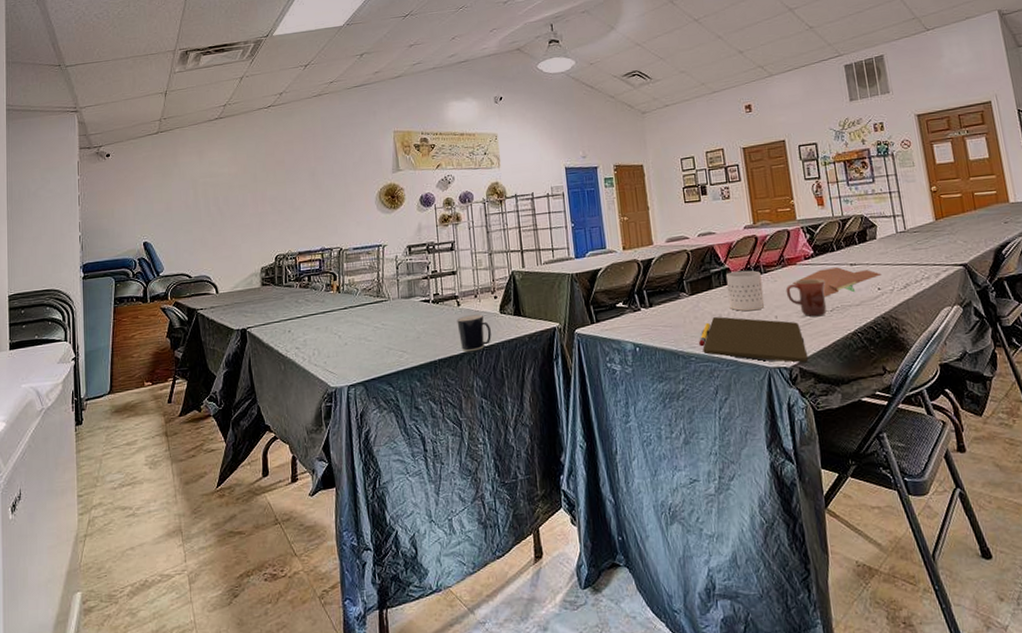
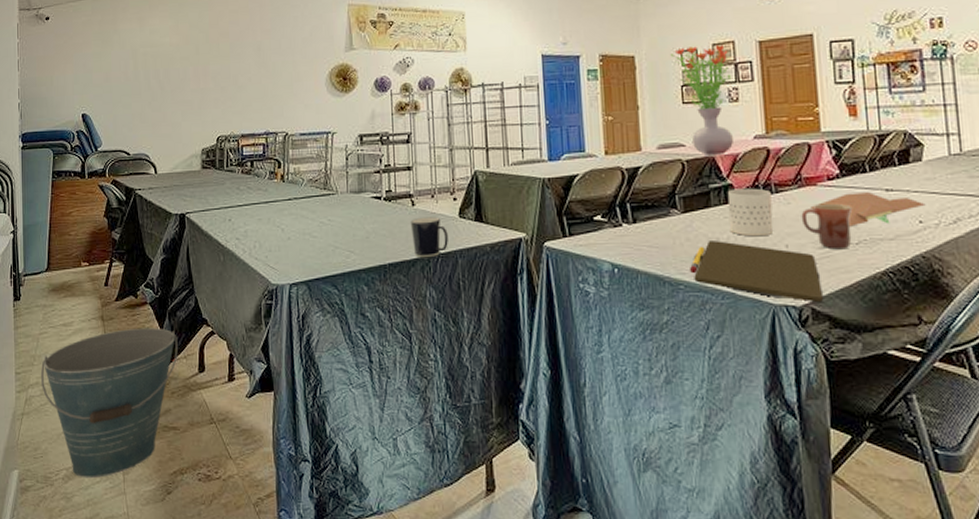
bucket: none [104,438,242,592] -> present [40,328,178,479]
flower arrangement: none [672,152,729,246] -> present [670,45,734,157]

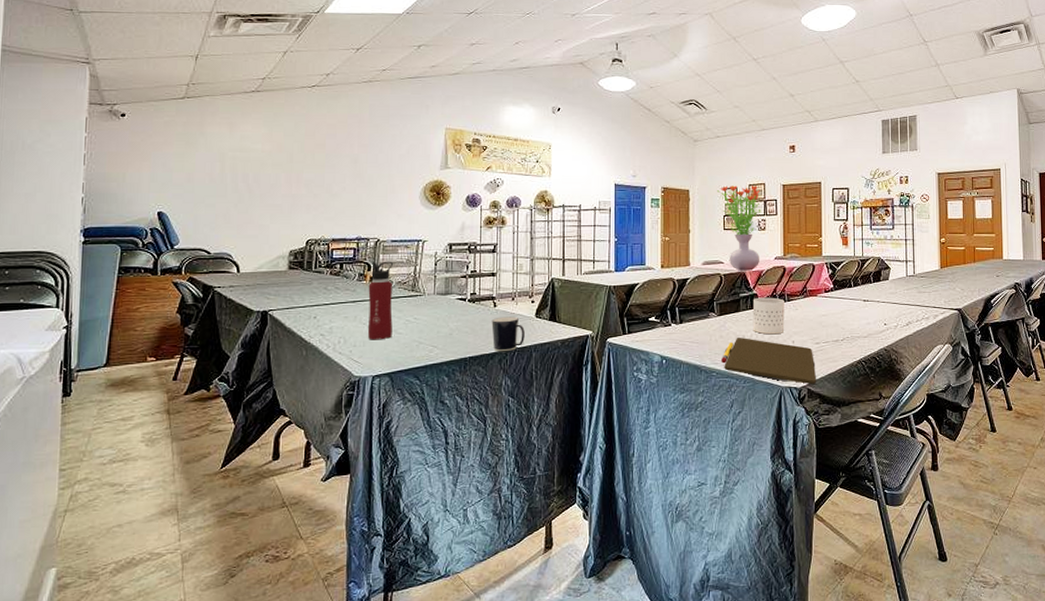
bucket: present [40,328,178,479] -> none [90,419,252,570]
water bottle: none [280,156,307,245] -> present [367,261,394,340]
mug: present [801,203,853,250] -> none [805,310,841,345]
papers: present [810,192,926,227] -> none [812,302,889,328]

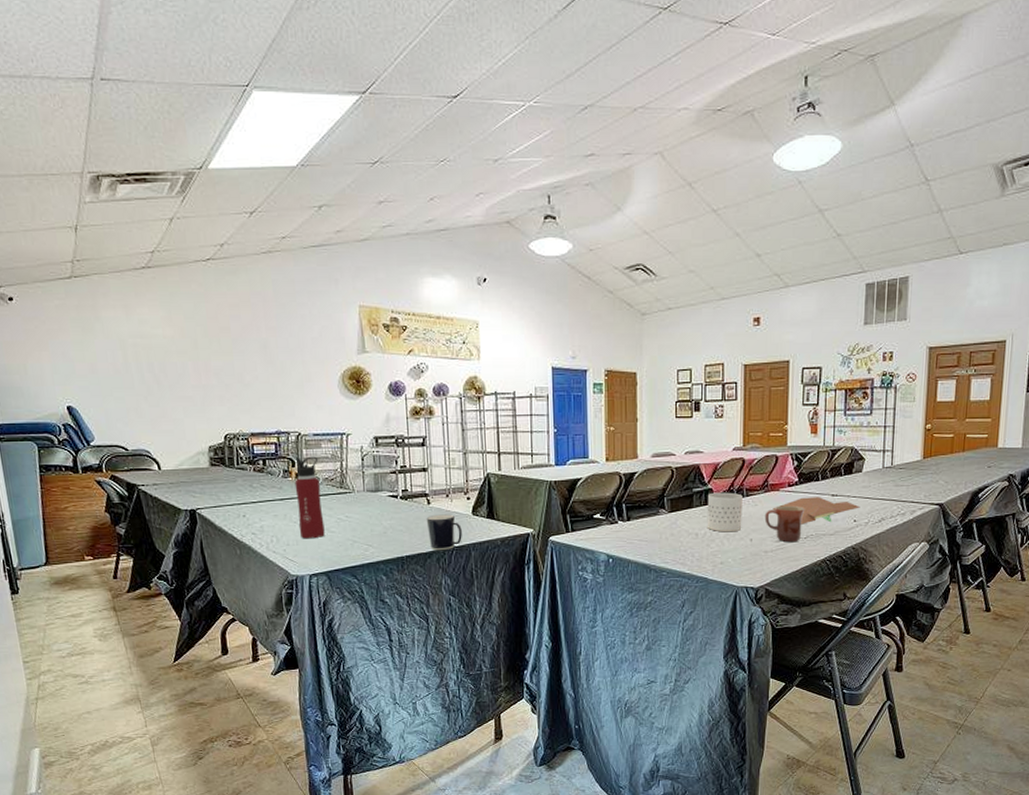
flower arrangement: present [716,185,761,272] -> none [667,366,719,465]
clipboard: present [722,338,817,385] -> none [672,535,776,585]
mug: none [805,310,841,345] -> present [764,505,805,543]
papers: none [812,302,889,328] -> present [773,497,860,525]

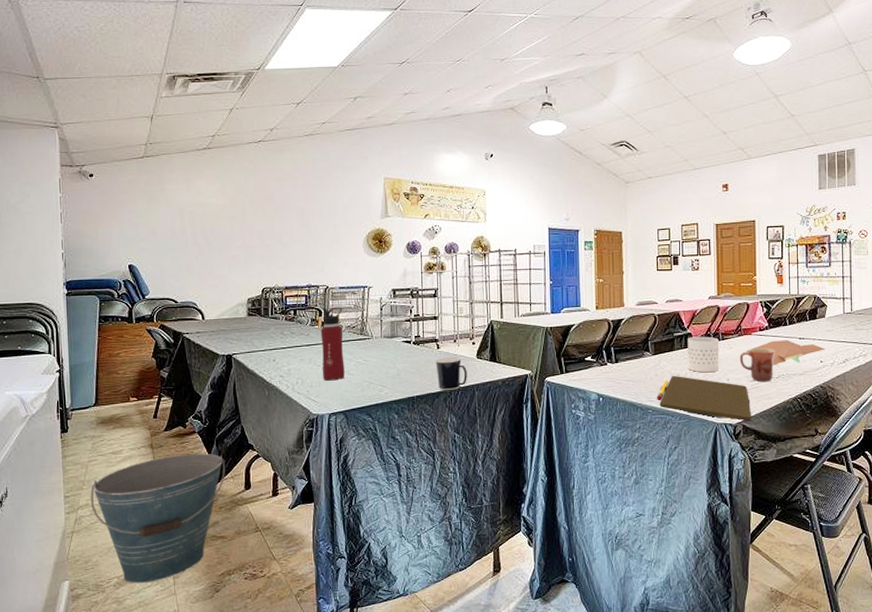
bucket: none [51,616,199,751] -> present [90,453,225,584]
clipboard: none [672,535,776,585] -> present [657,376,752,421]

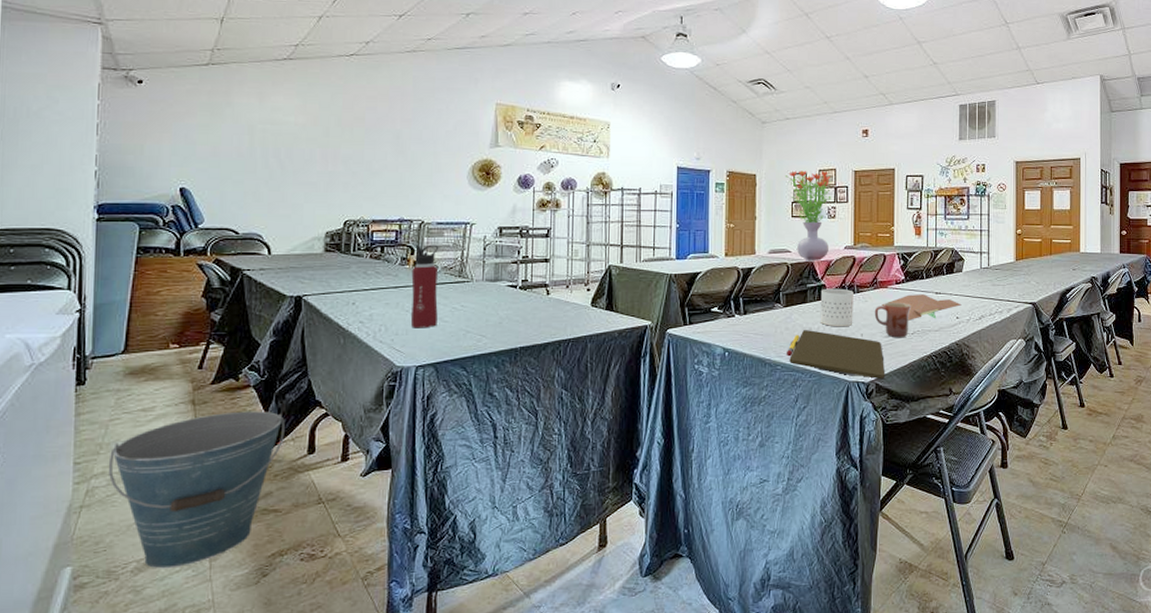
mug: present [436,357,467,391] -> none [544,305,579,342]
flower arrangement: none [649,226,695,312] -> present [785,170,832,262]

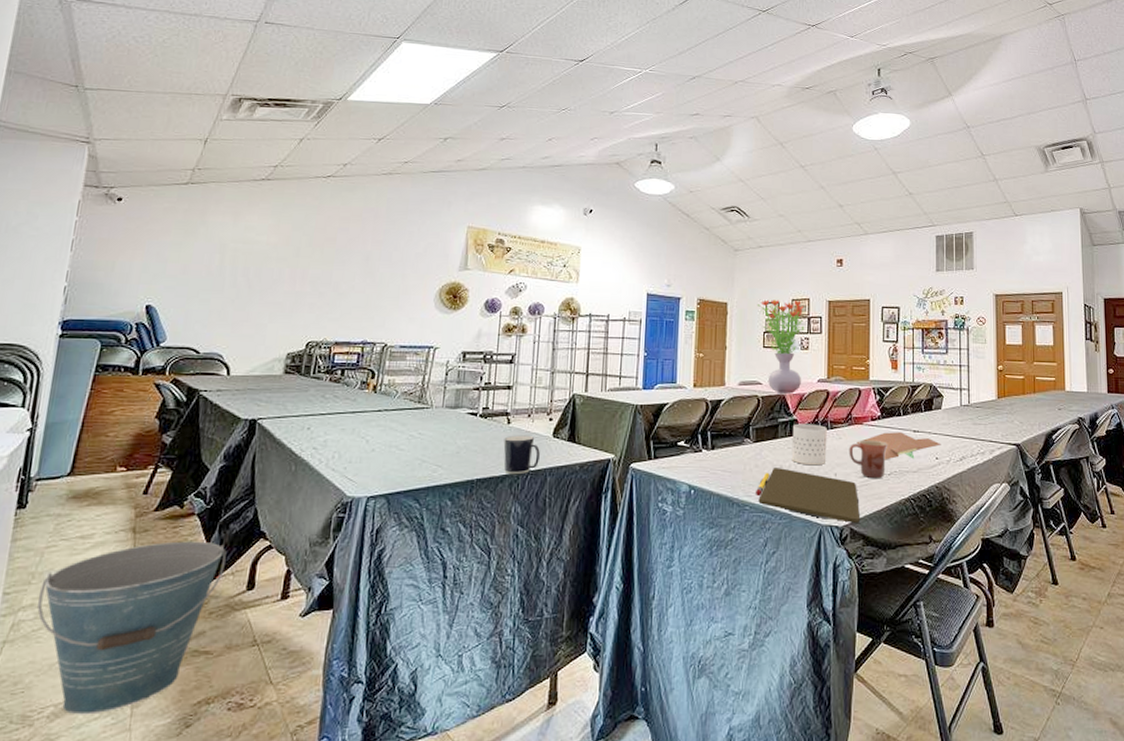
water bottle: present [410,244,439,329] -> none [365,368,401,457]
mug: none [544,305,579,342] -> present [503,435,540,475]

